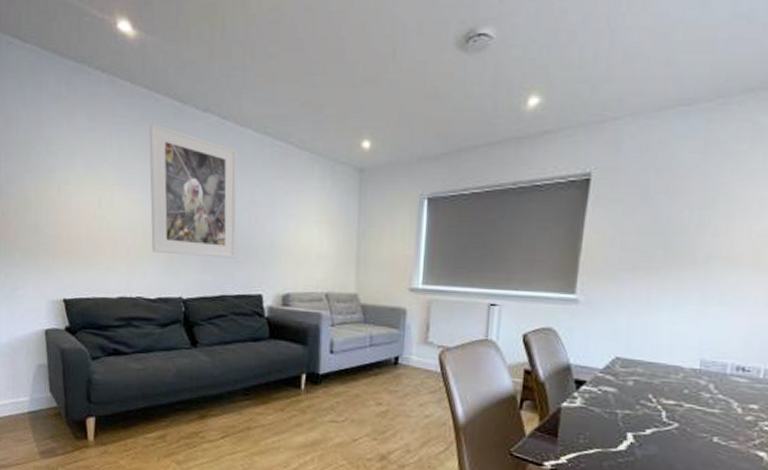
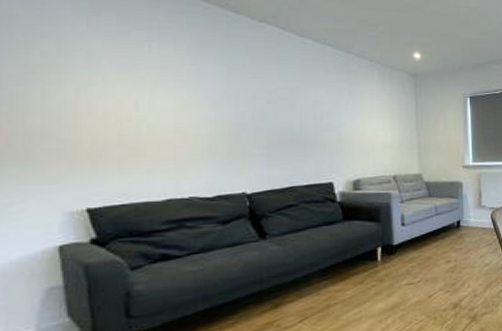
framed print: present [149,123,238,259] -> none [198,29,303,153]

